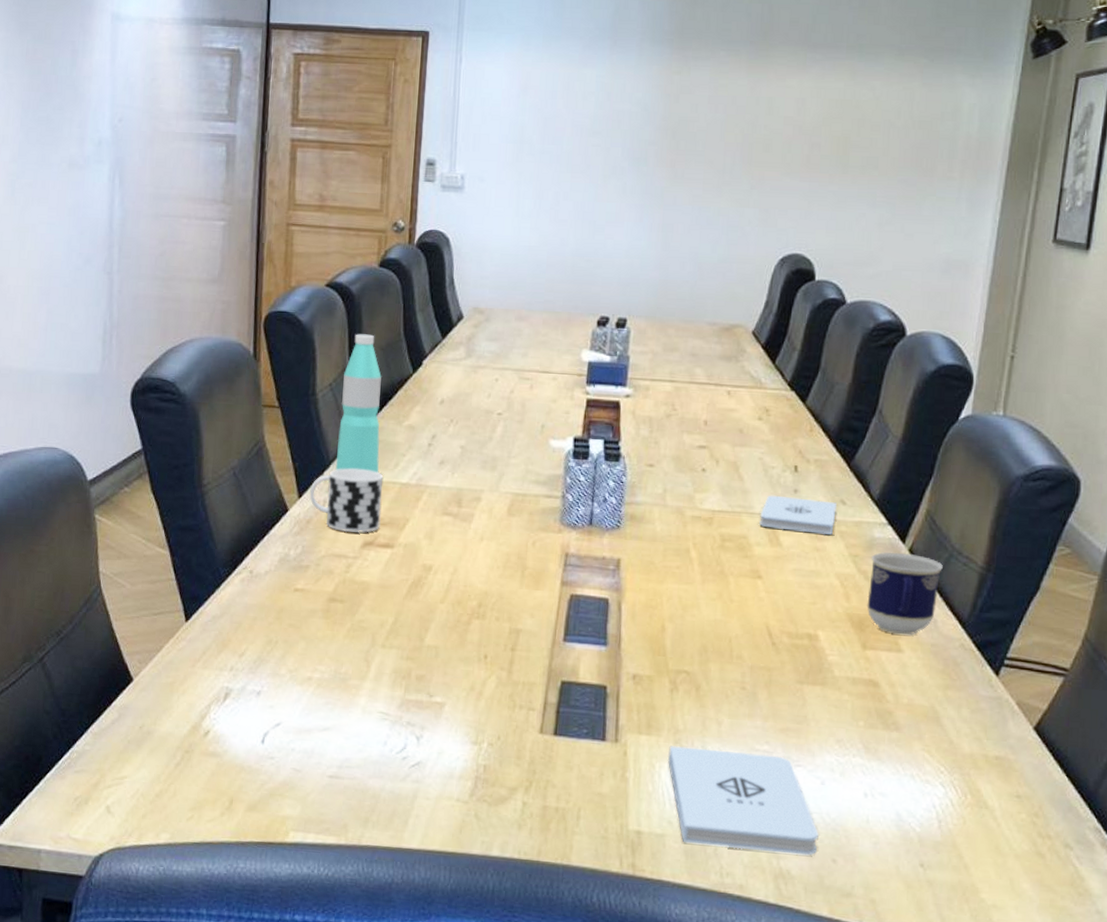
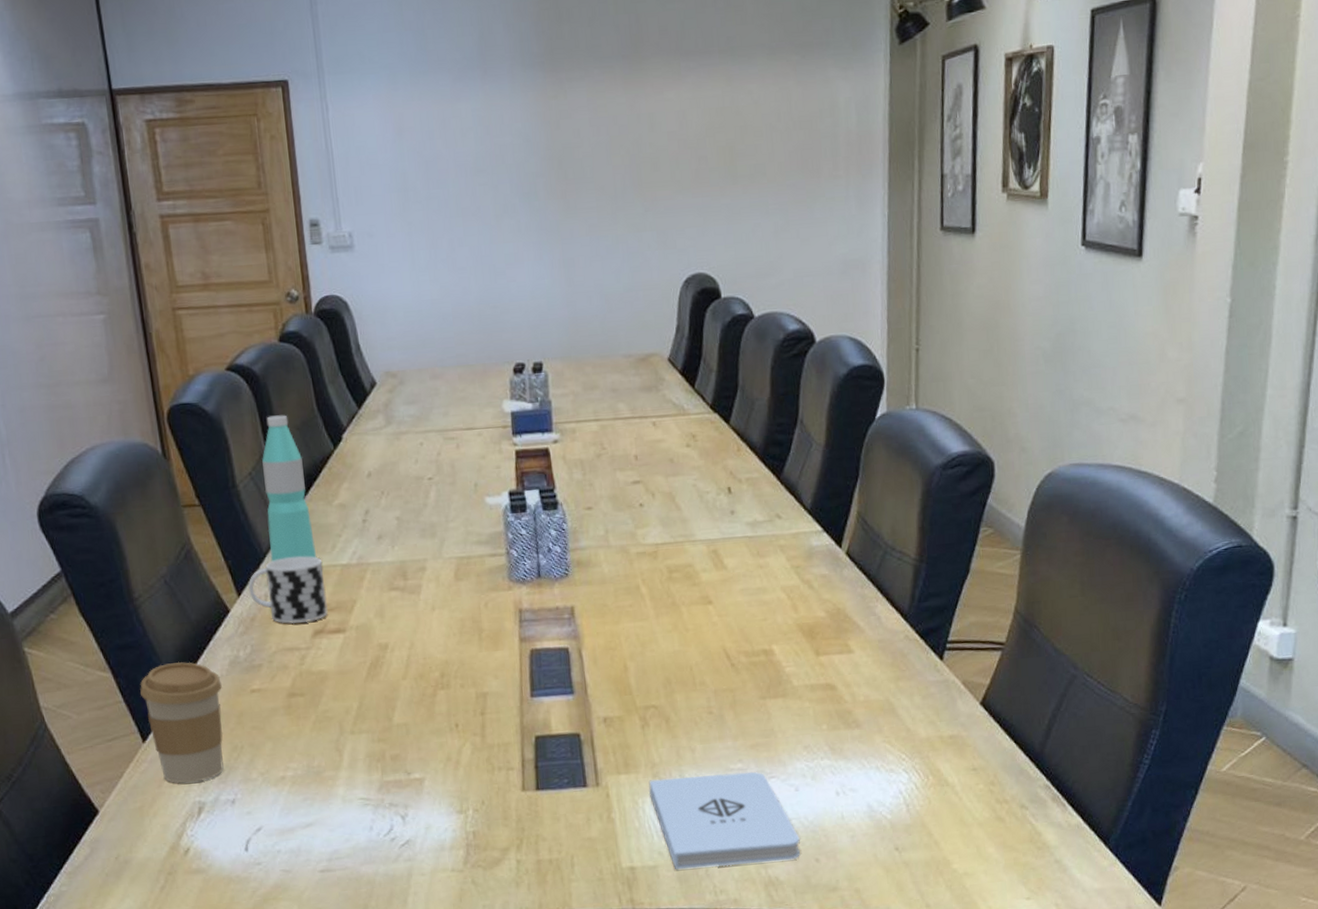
coffee cup: none [192,550,269,668] -> present [140,661,224,784]
notepad: present [759,495,837,535] -> none [701,518,774,553]
cup: present [867,552,943,635] -> none [813,557,879,636]

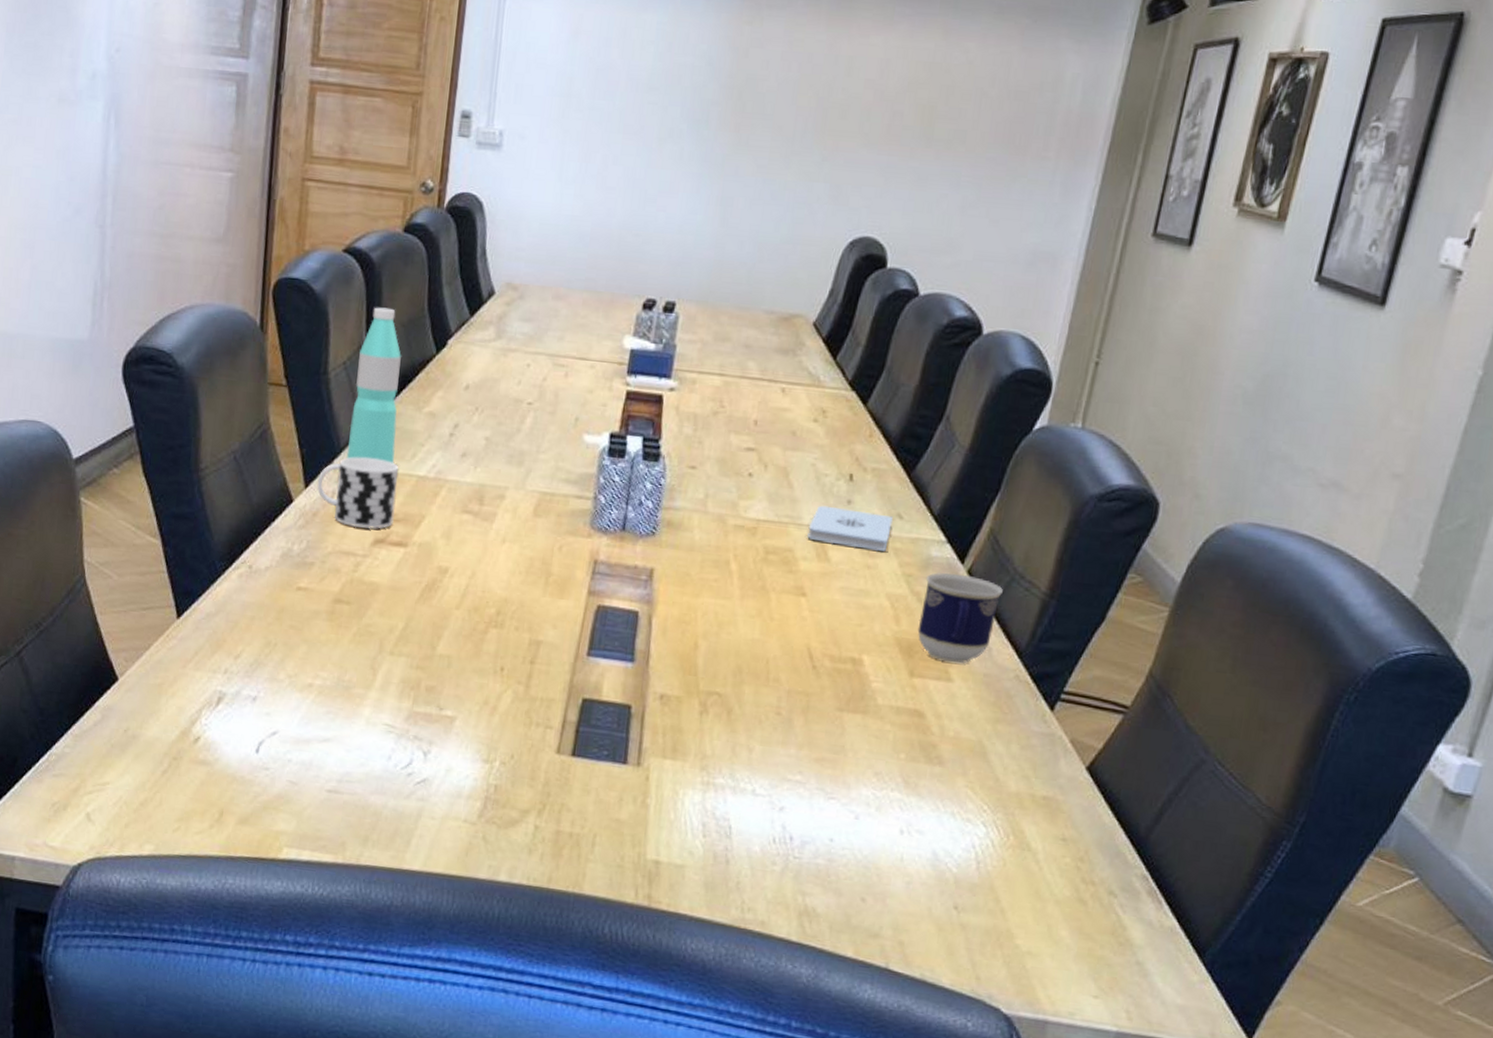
coffee cup: present [140,661,224,784] -> none [185,542,270,671]
notepad: present [648,771,800,870] -> none [692,772,849,893]
notepad: none [701,518,774,553] -> present [807,505,893,551]
cup: none [813,557,879,636] -> present [917,573,1003,664]

